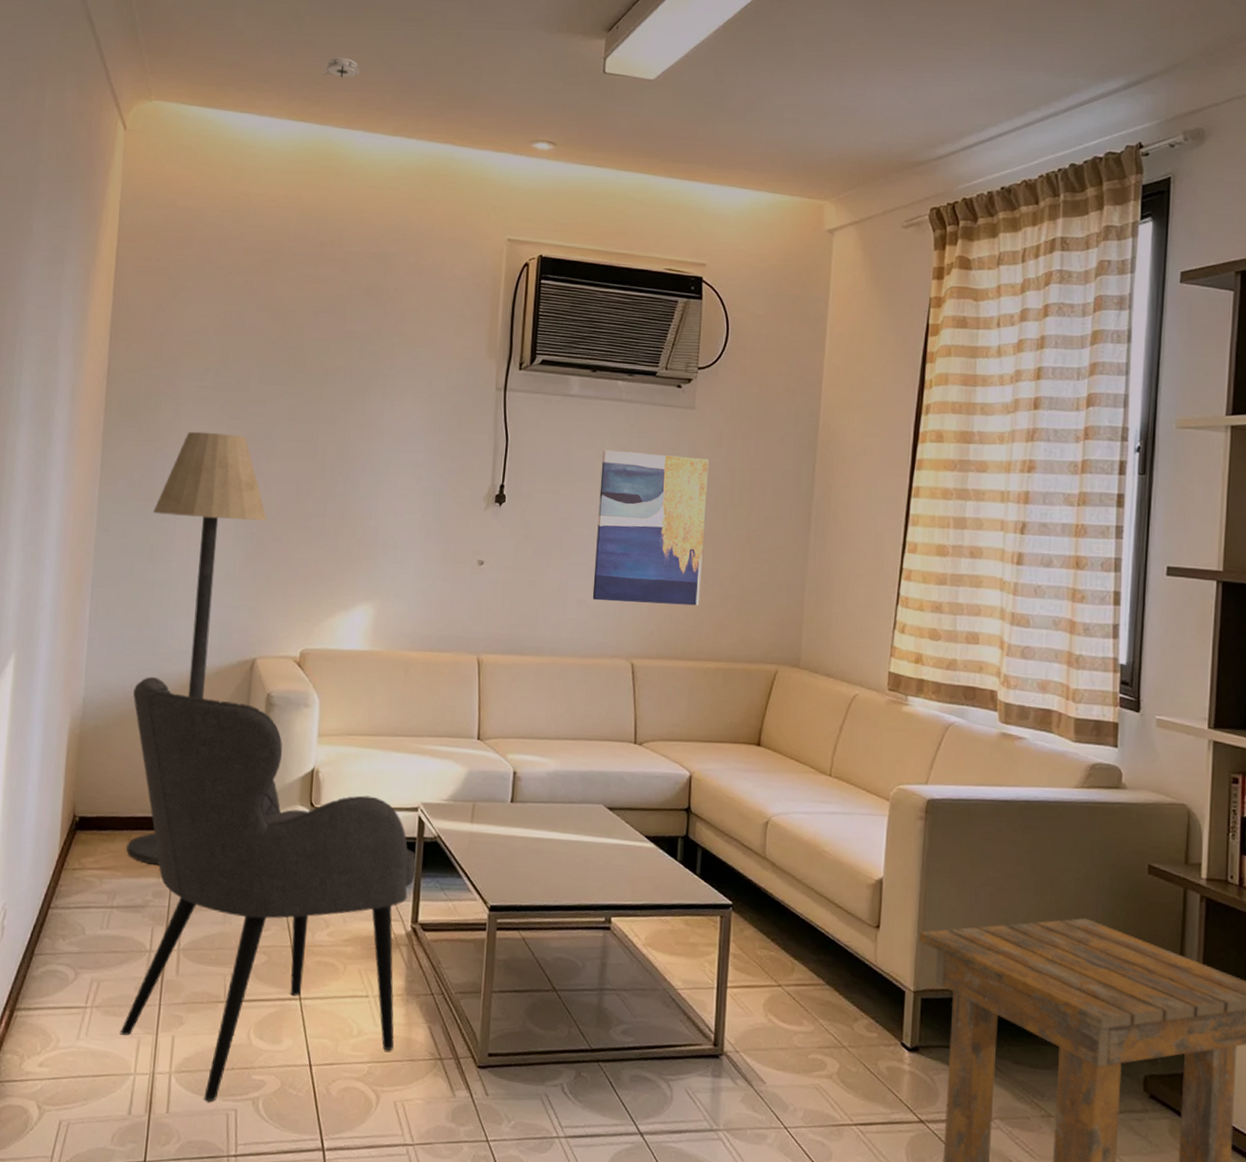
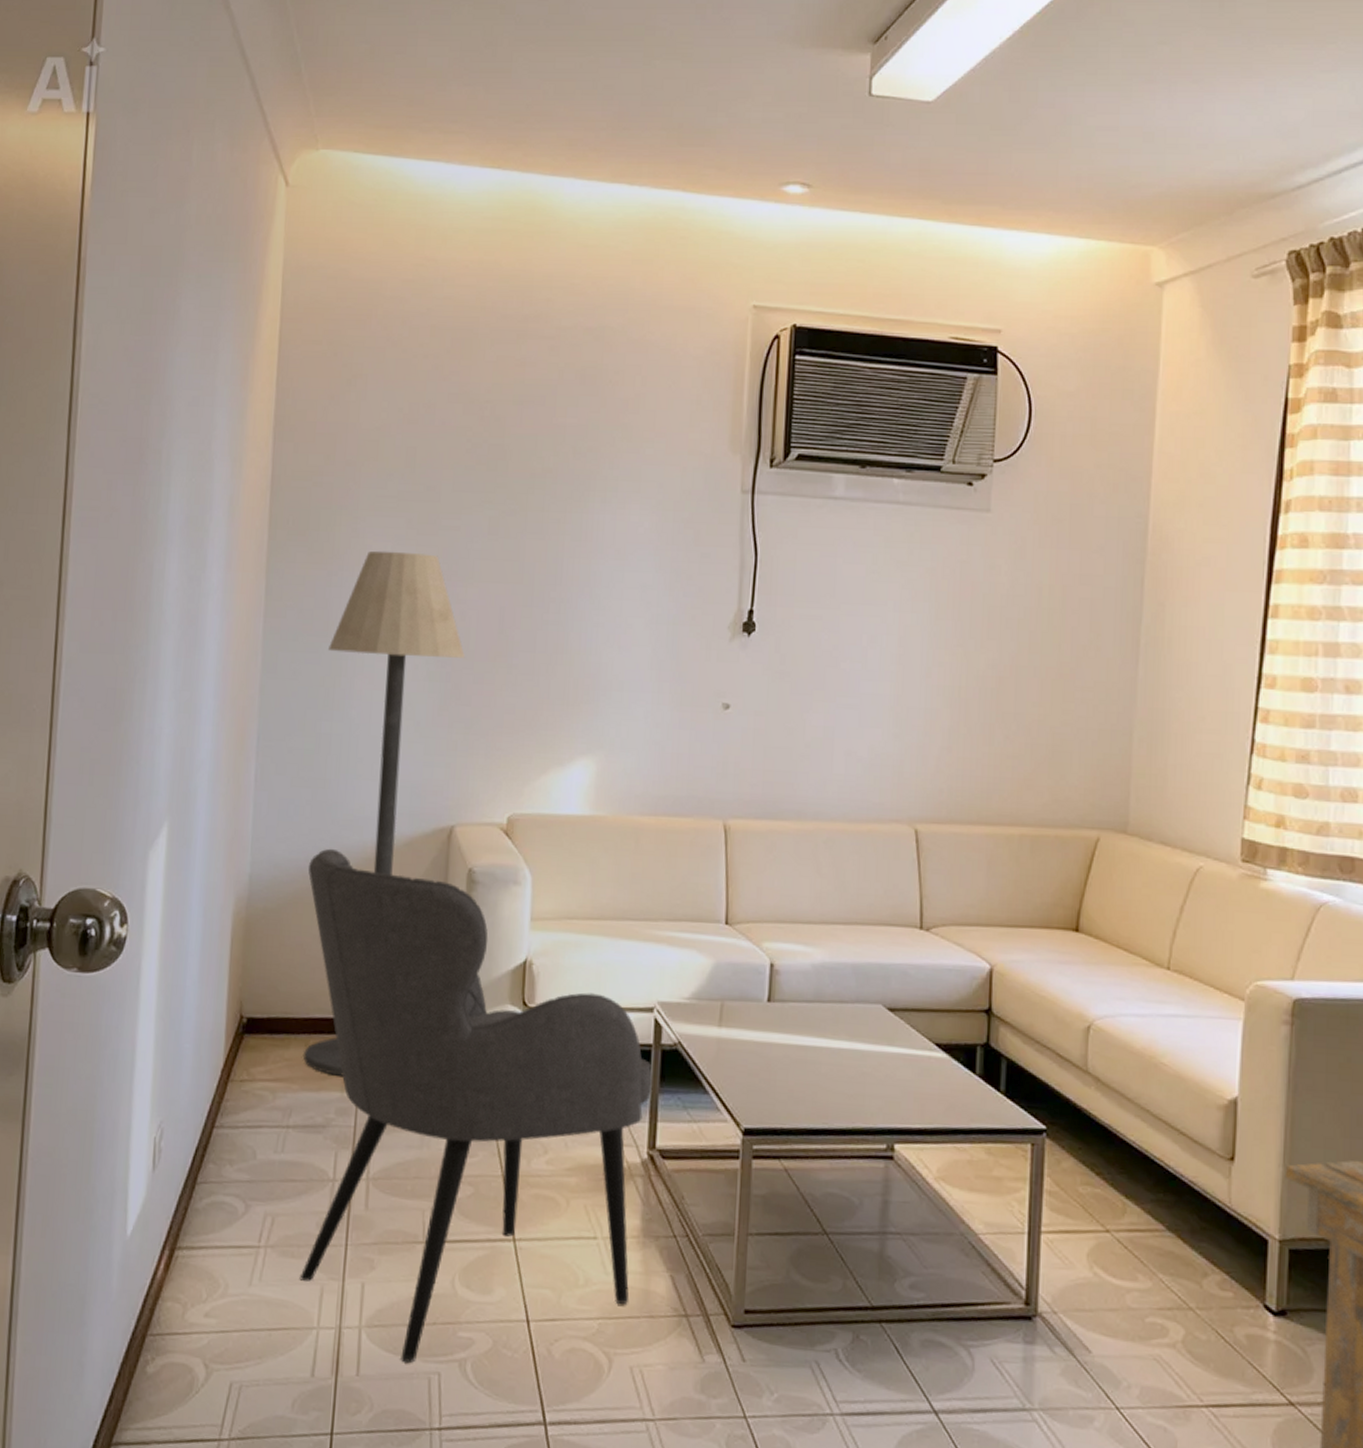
smoke detector: present [322,57,361,77] -> none [523,88,569,113]
wall art: present [592,449,709,606] -> none [865,564,1009,757]

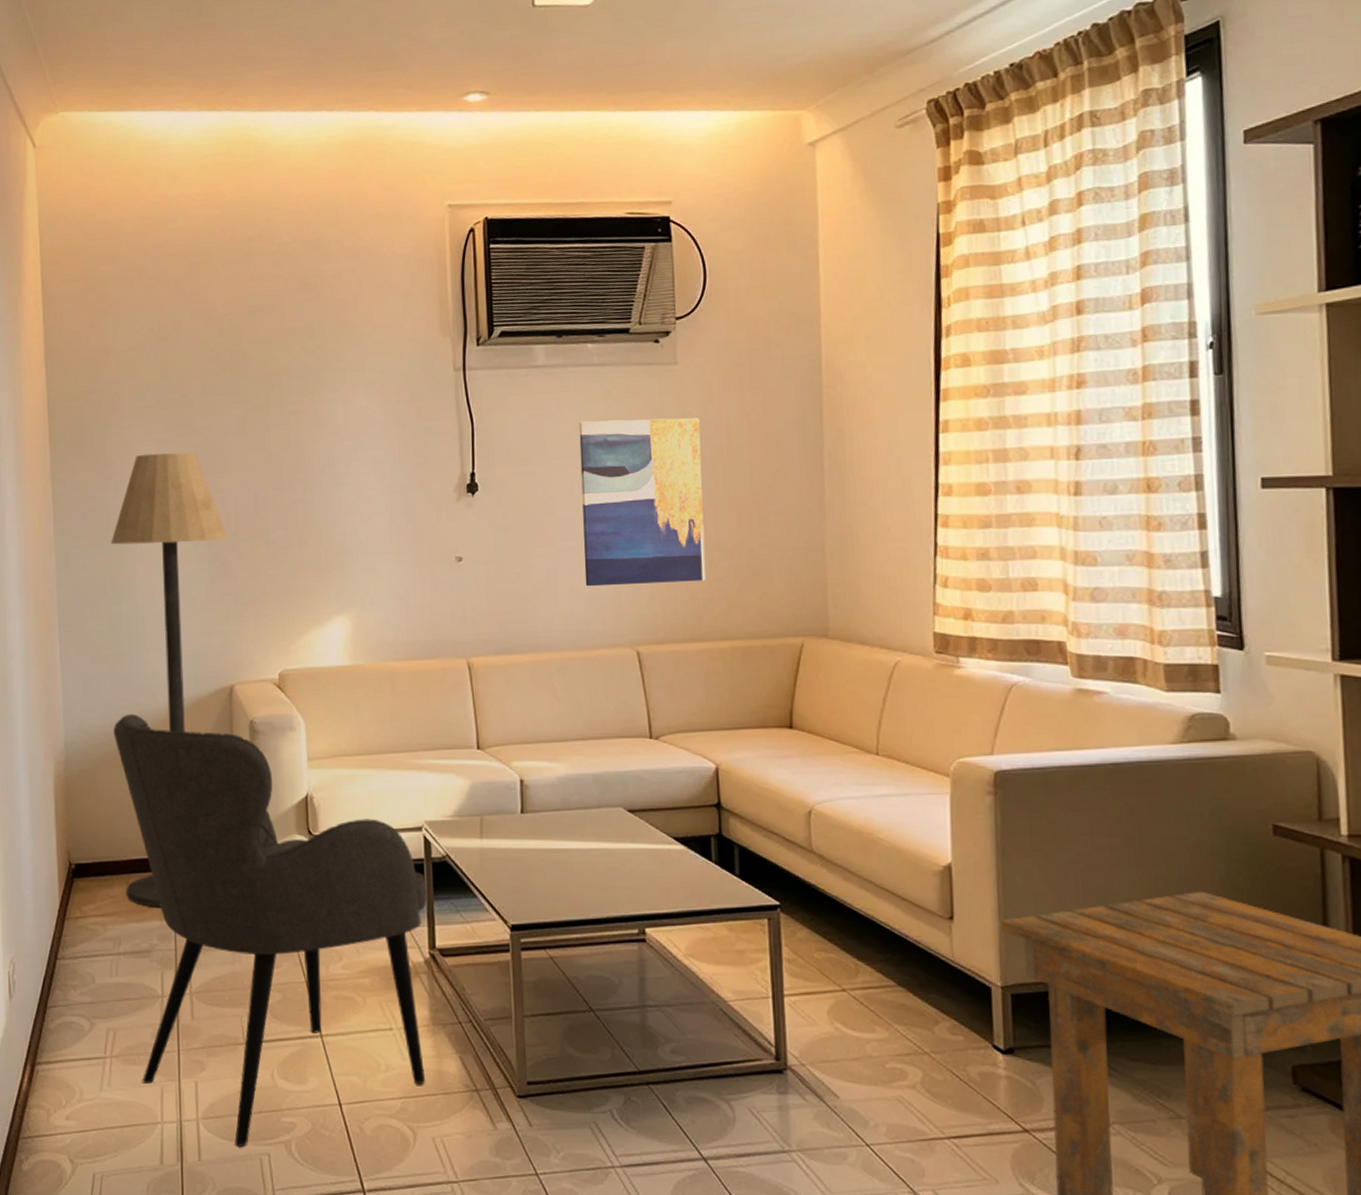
wall art: none [865,564,1009,757] -> present [578,417,706,587]

